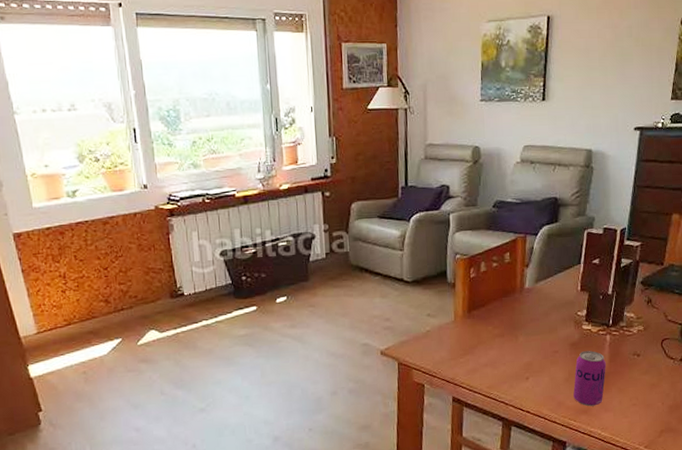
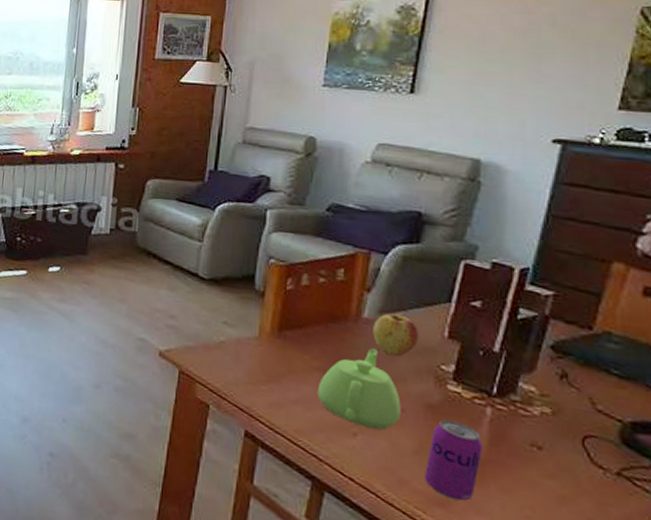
teapot: none [499,310,555,371] -> present [317,348,401,430]
apple: none [532,280,563,313] -> present [373,313,419,356]

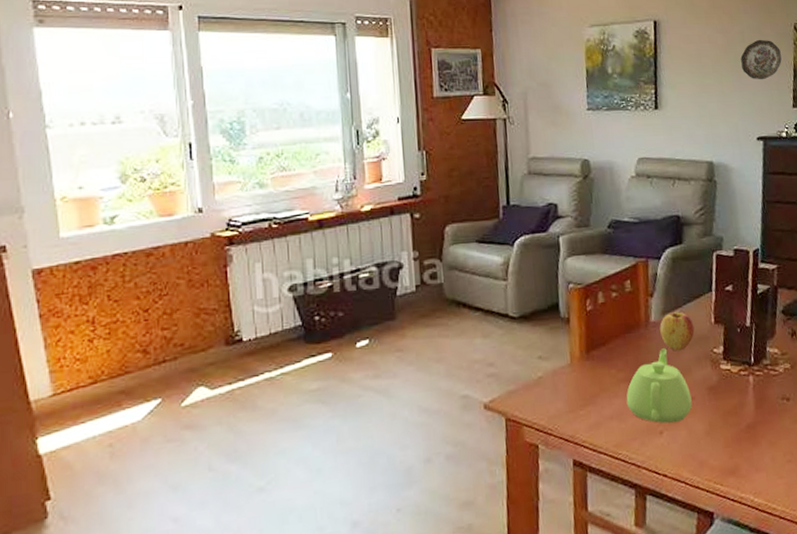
beverage can: present [425,420,482,501] -> none [716,395,753,466]
decorative plate: none [545,23,611,73] -> present [740,39,782,80]

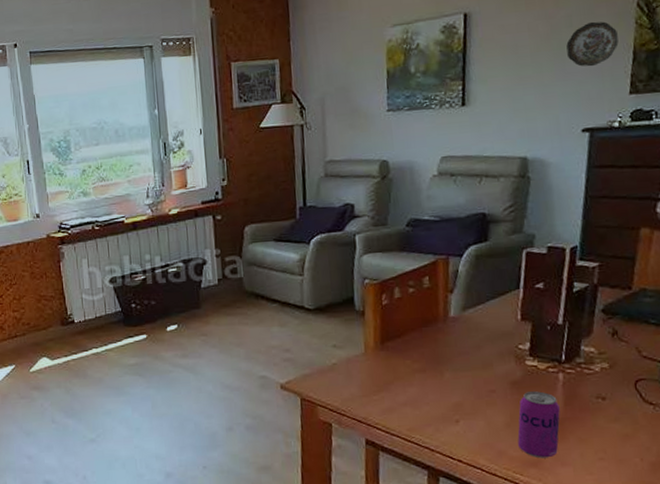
teapot: present [626,348,692,424] -> none [421,342,492,413]
apple: present [659,312,695,351] -> none [459,308,498,346]
beverage can: none [716,395,753,466] -> present [517,391,560,458]

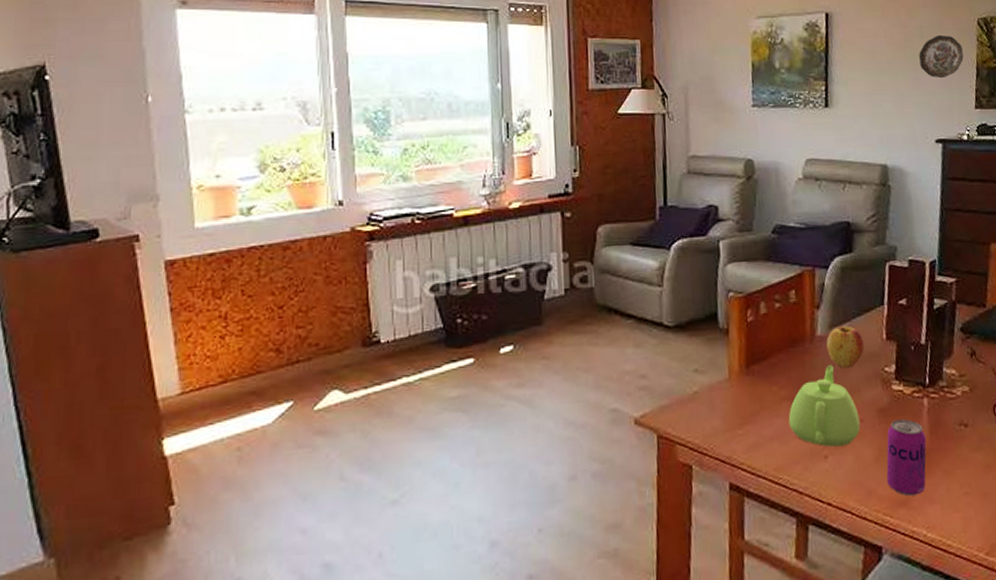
teapot: none [421,342,492,413] -> present [788,365,861,447]
apple: none [459,308,498,346] -> present [826,326,865,369]

